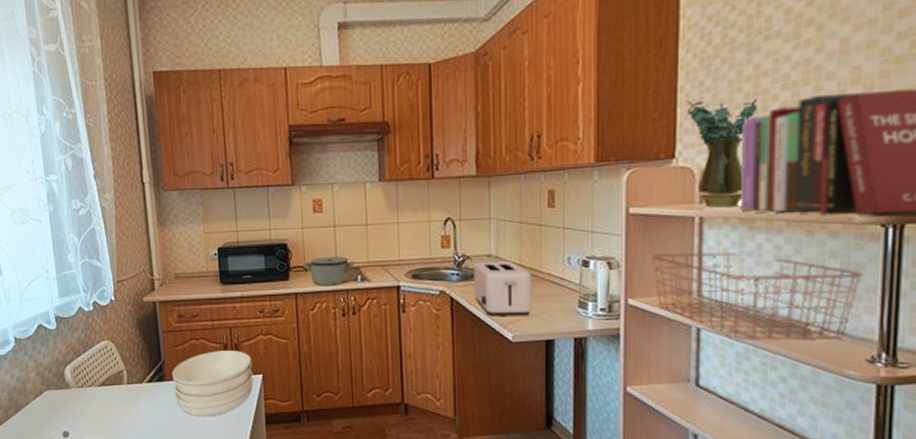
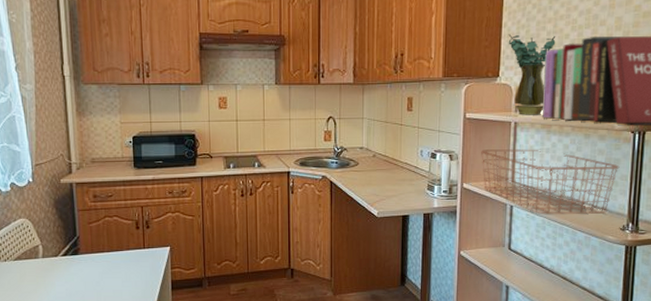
bowl: present [172,351,254,417] -> none [86,226,162,285]
cooking pot: present [303,256,355,288] -> none [208,146,253,172]
toaster: present [473,261,532,317] -> none [349,152,393,197]

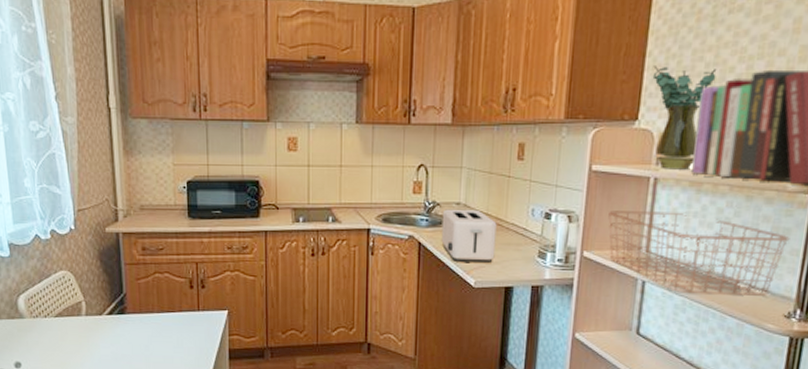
toaster: none [349,152,393,197] -> present [441,209,497,264]

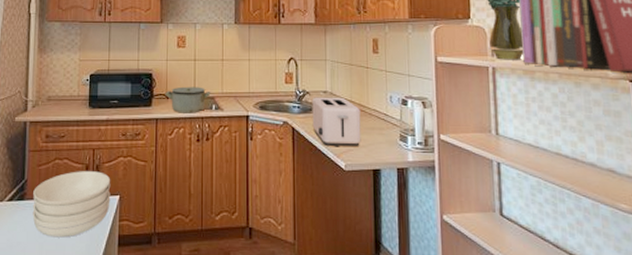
bowl: none [134,285,218,351] -> present [32,171,111,238]
cooking pot: none [274,196,327,227] -> present [165,86,211,115]
basket: present [608,211,790,296] -> none [457,97,622,176]

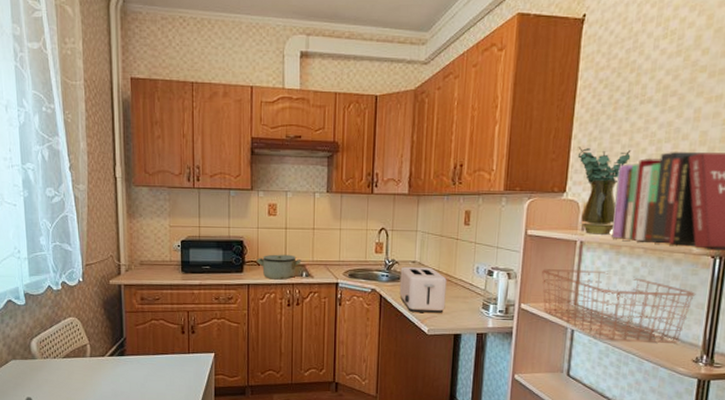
bowl: present [32,171,111,238] -> none [132,331,206,389]
basket: none [457,97,622,176] -> present [542,269,696,343]

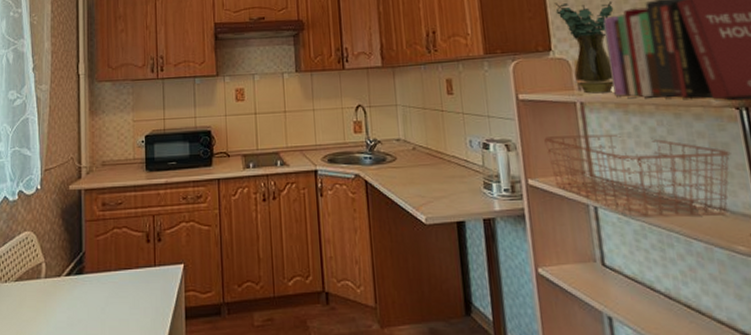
cooking pot: present [256,254,302,281] -> none [225,142,275,173]
toaster: present [399,266,447,314] -> none [384,144,442,200]

